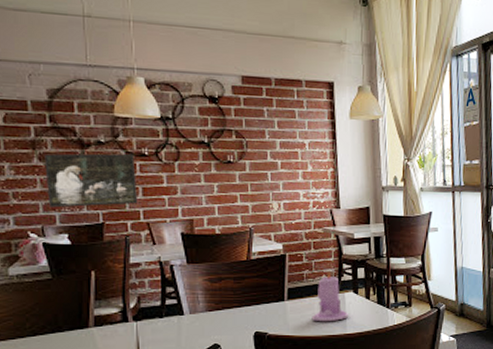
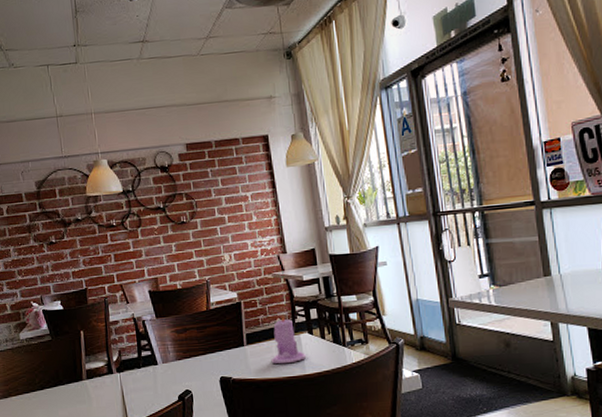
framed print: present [44,153,138,208] -> none [37,226,112,280]

